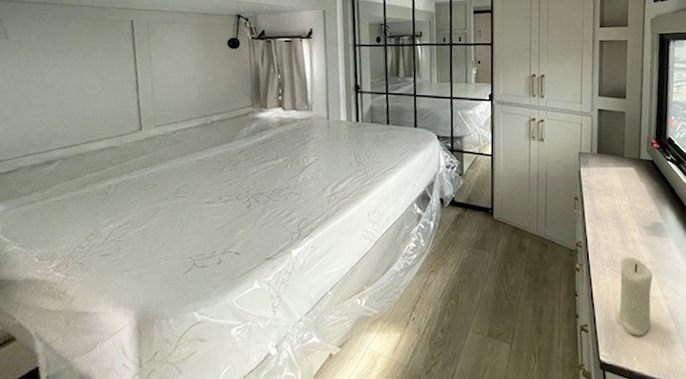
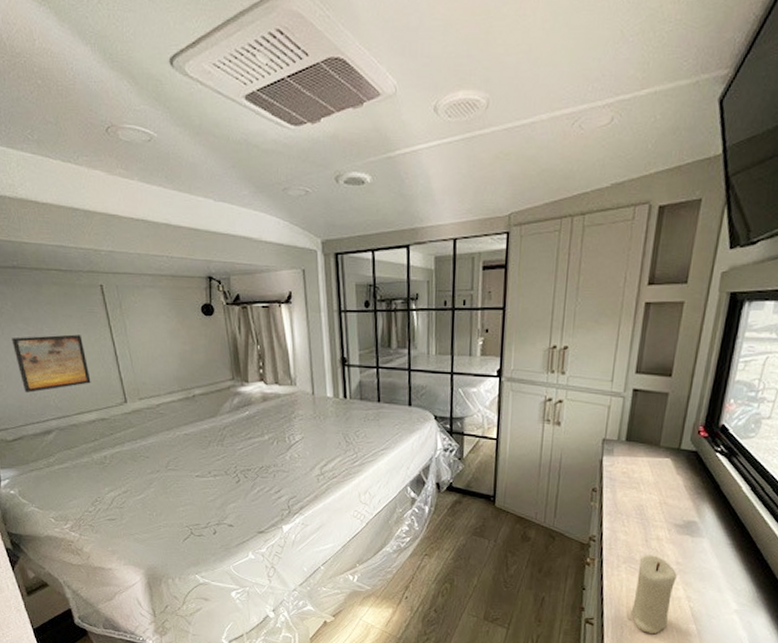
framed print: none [27,65,107,122] -> present [11,334,91,393]

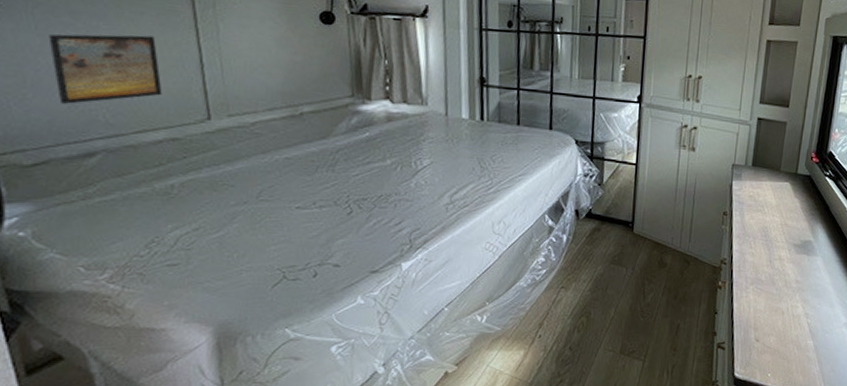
candle: present [632,554,677,634] -> none [759,275,797,353]

